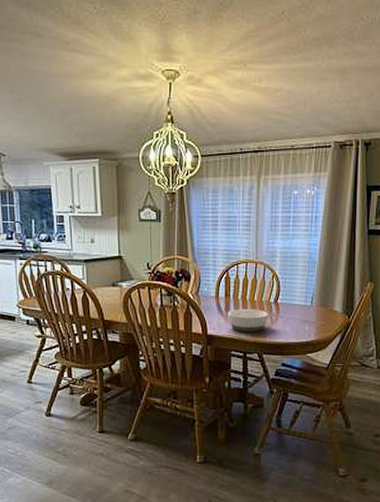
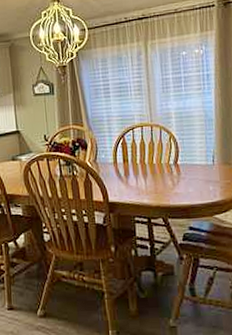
bowl: present [227,309,268,332] -> none [127,172,170,197]

